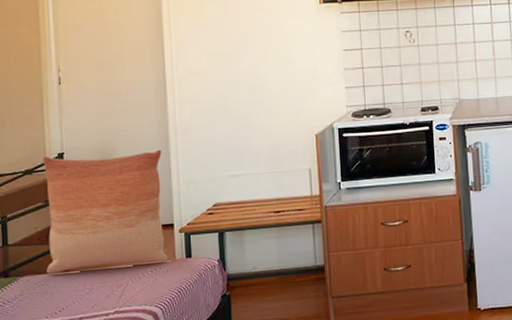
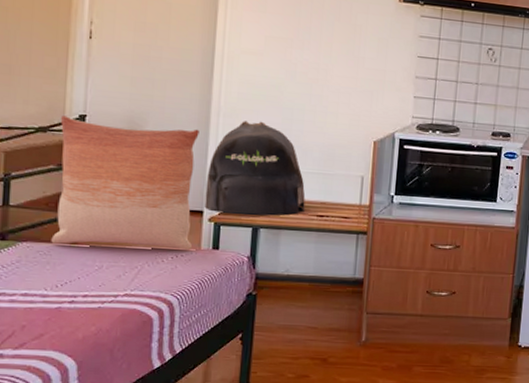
backpack: none [172,133,262,223] -> present [204,121,306,216]

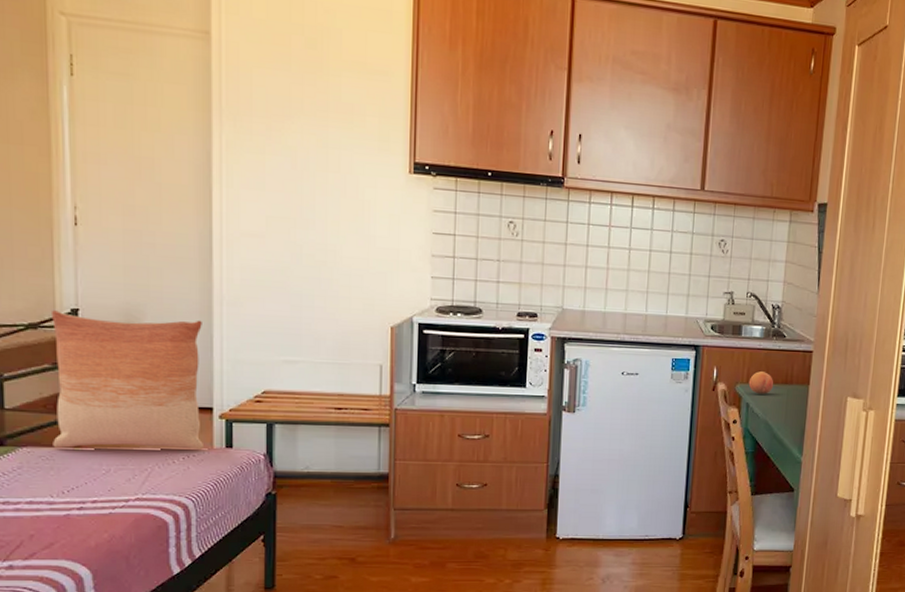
backpack: present [204,121,306,216] -> none [214,309,321,410]

